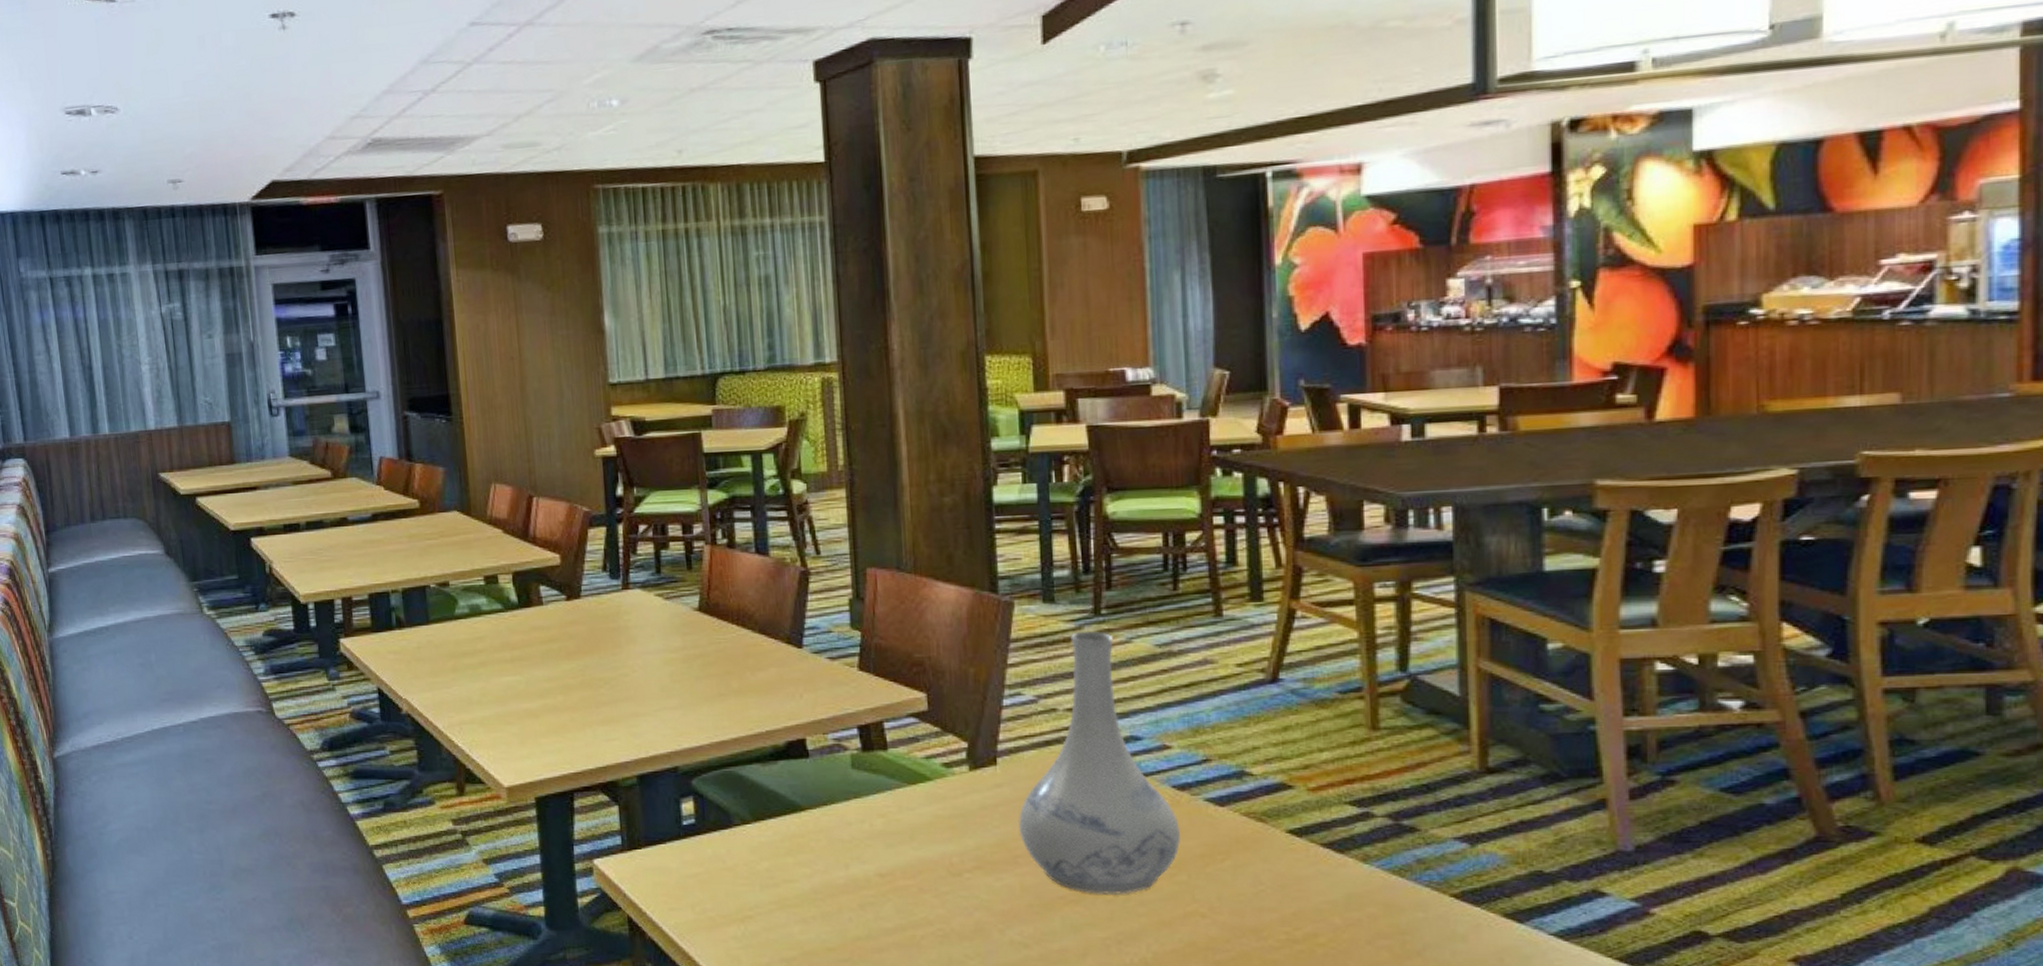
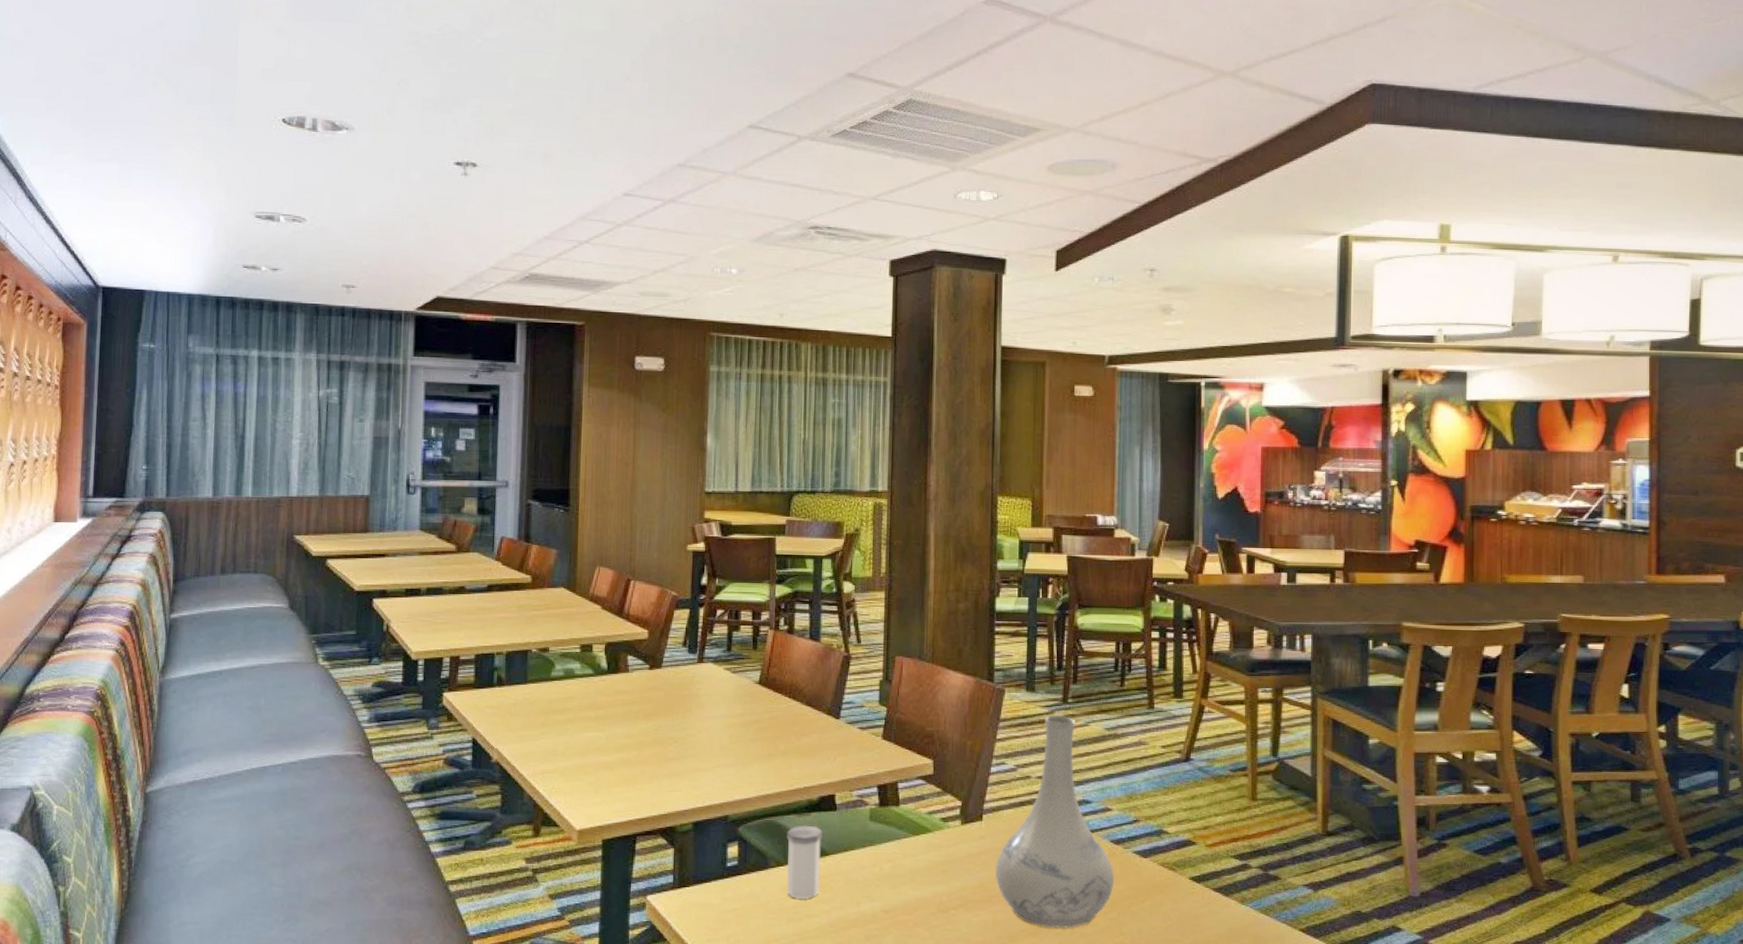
salt shaker: none [750,775,799,861] -> present [786,825,822,899]

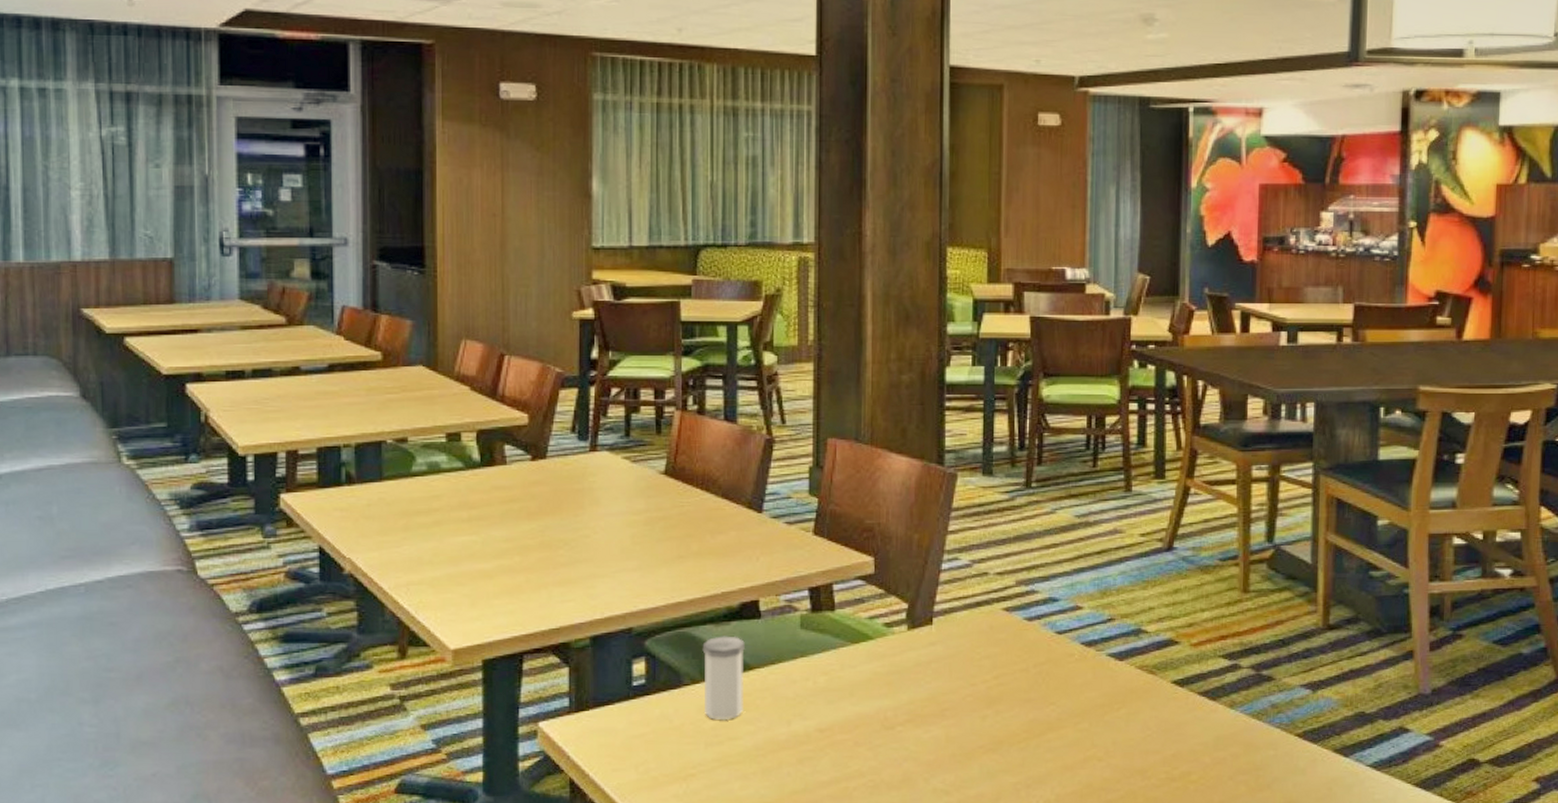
vase: present [994,716,1115,929] -> none [947,503,1086,744]

